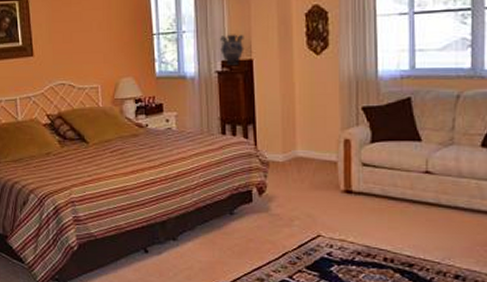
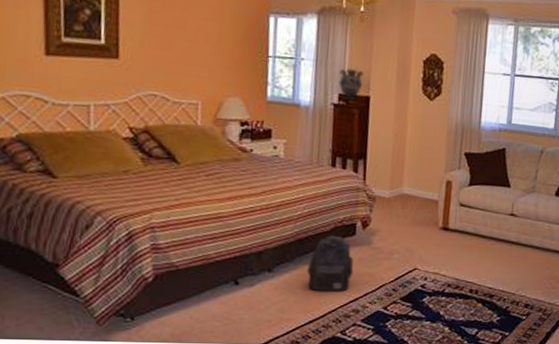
backpack: none [208,203,254,259] -> present [307,235,354,291]

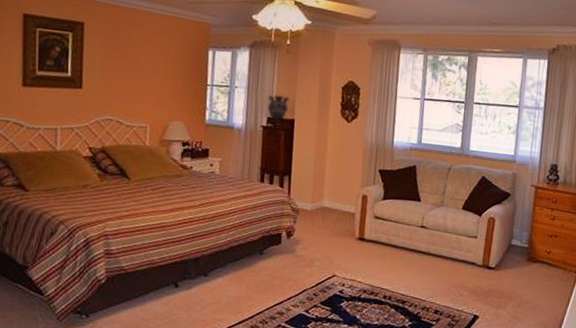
backpack: present [307,235,354,291] -> none [237,244,279,294]

